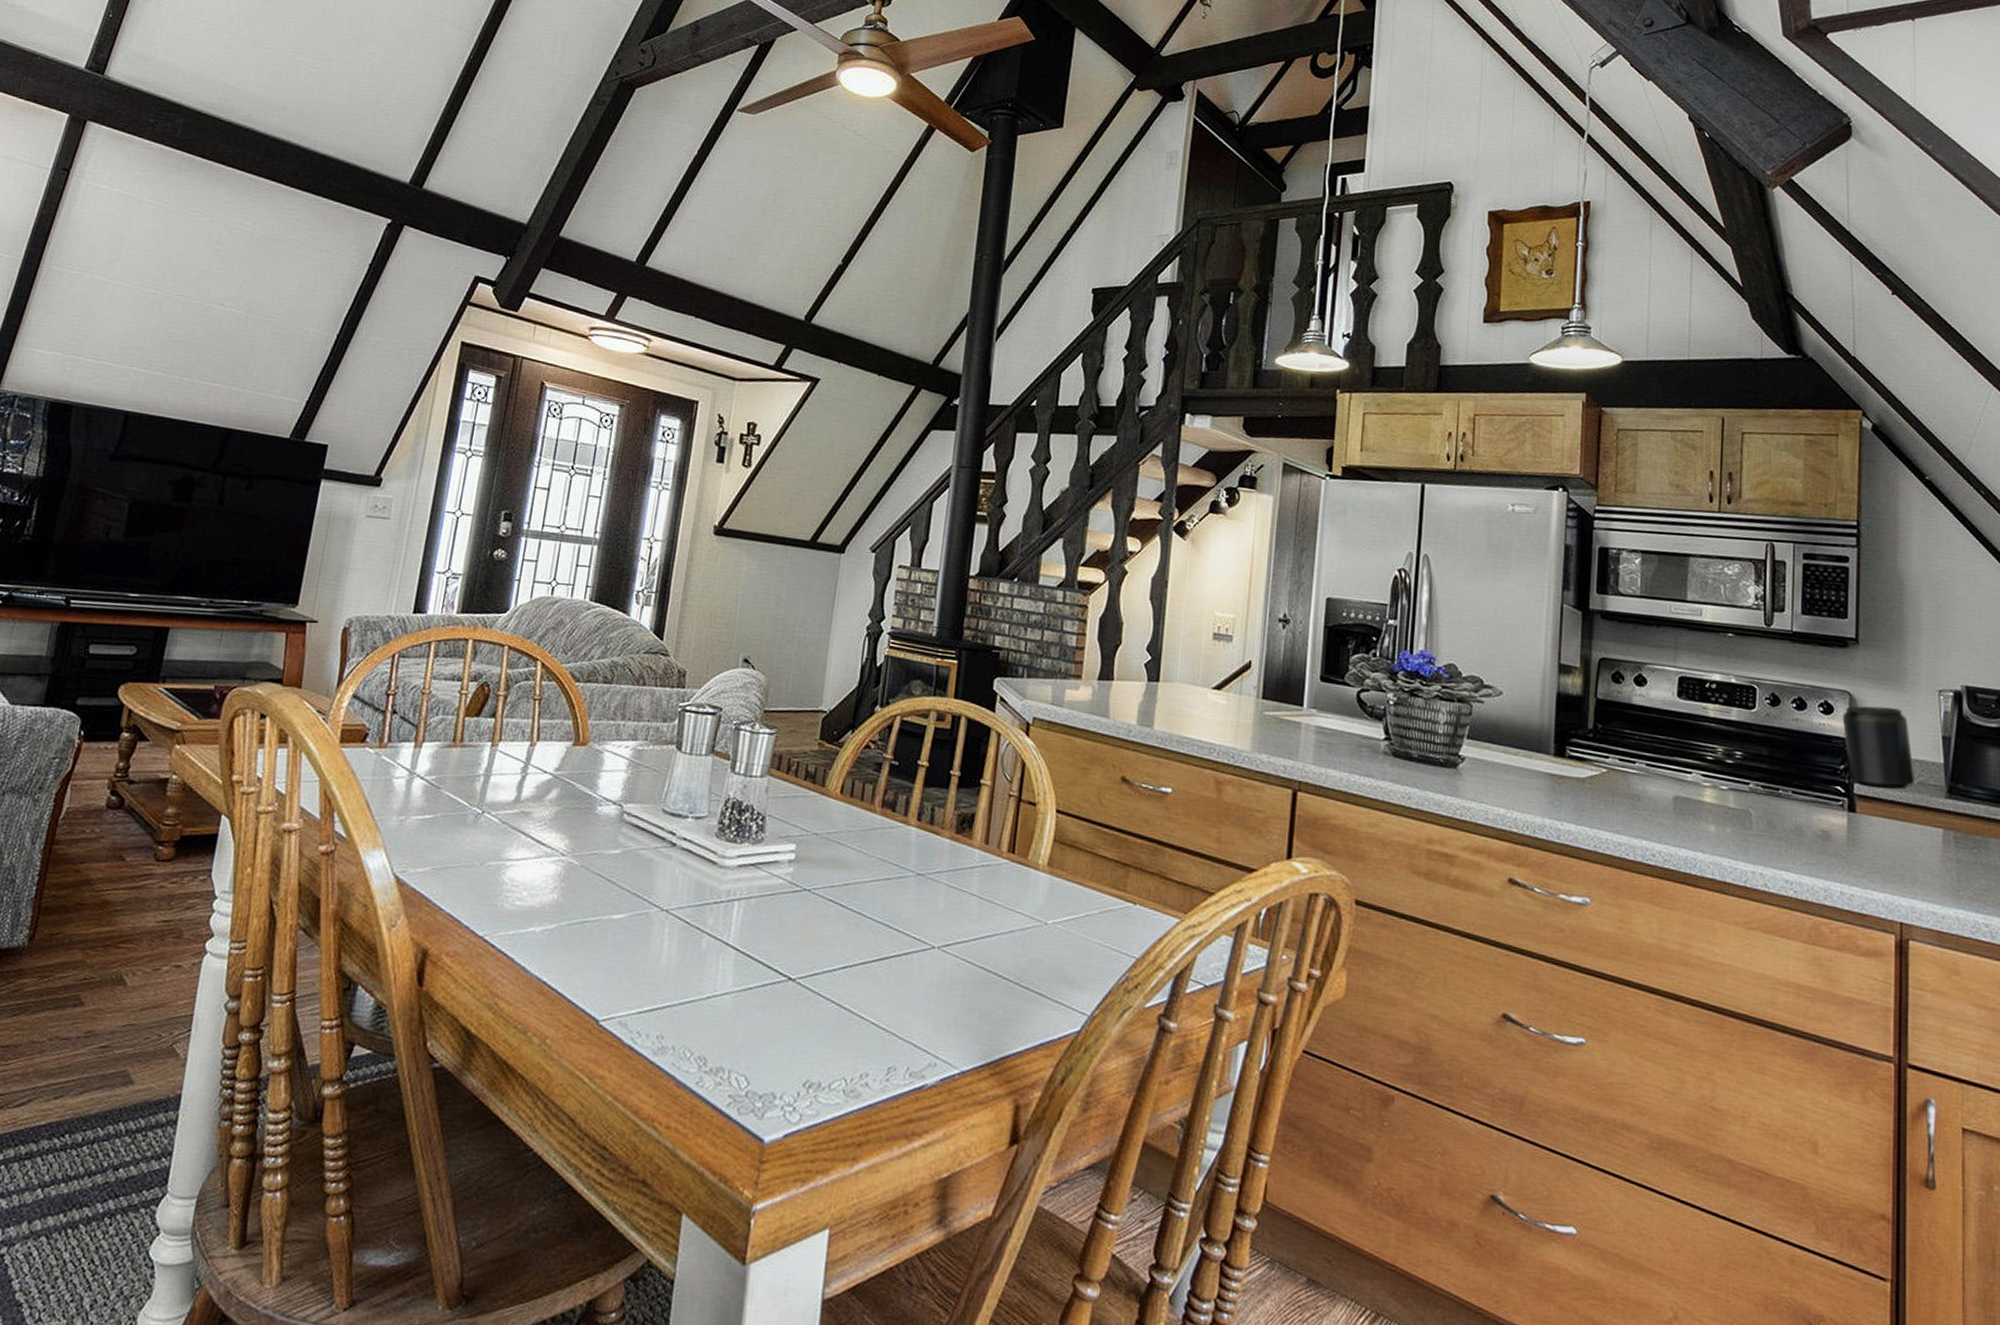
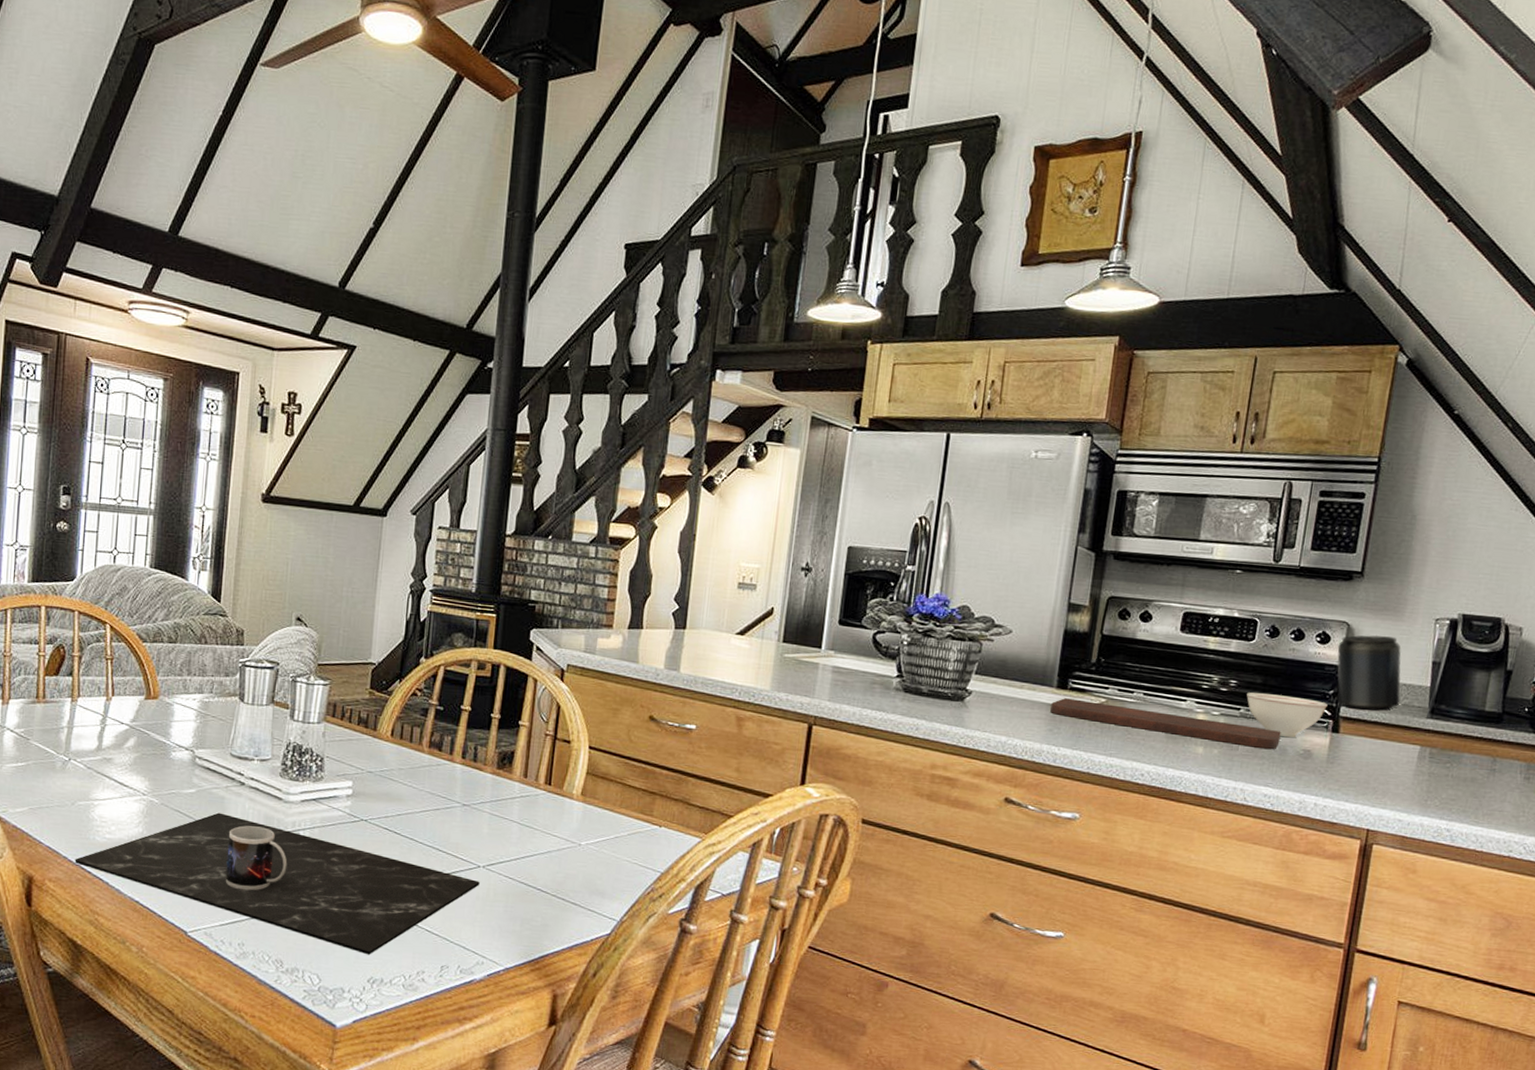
place setting: none [477,877,934,1053] -> present [74,812,480,955]
cutting board: none [1549,767,1795,829] -> present [1050,698,1281,749]
bowl: none [1754,765,1840,817] -> present [1247,692,1328,738]

